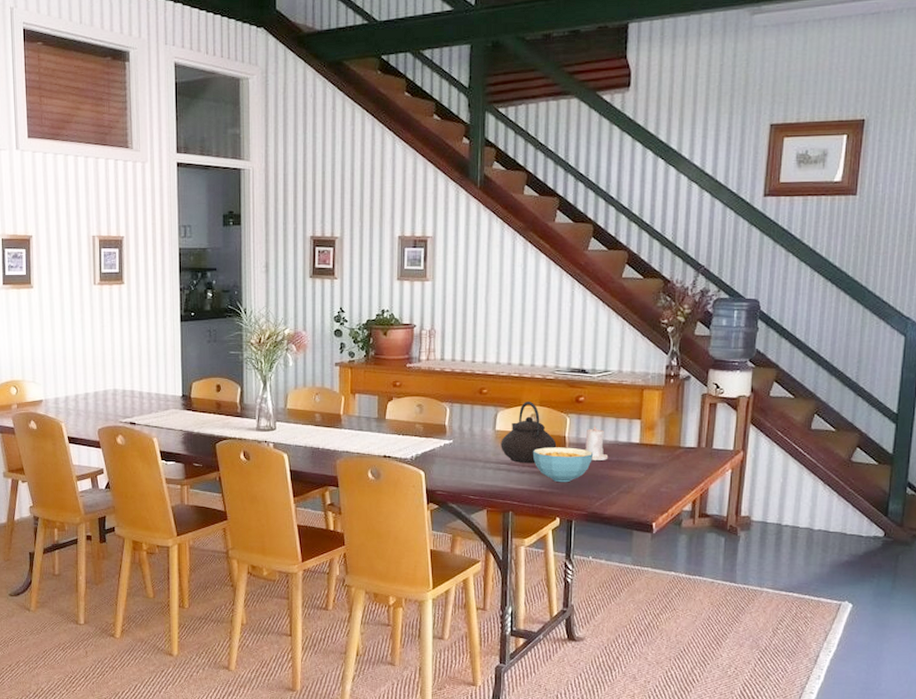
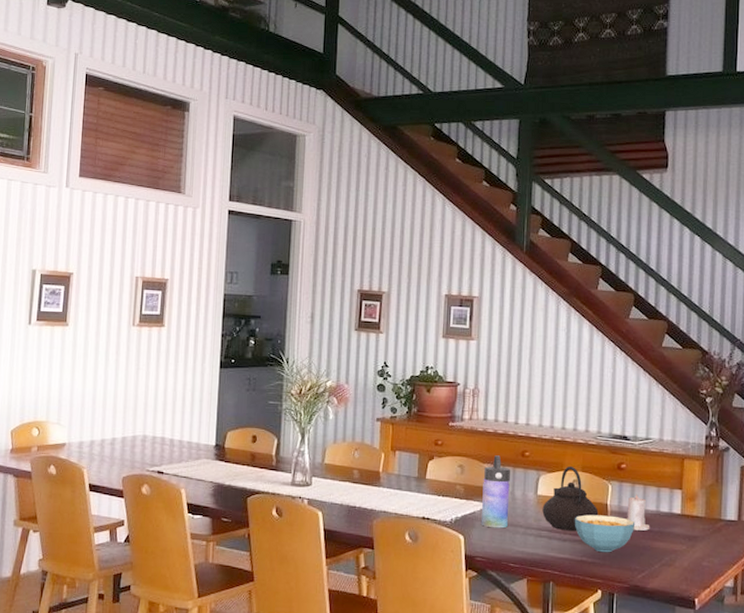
water bottle: none [440,394,469,463] -> present [481,455,511,529]

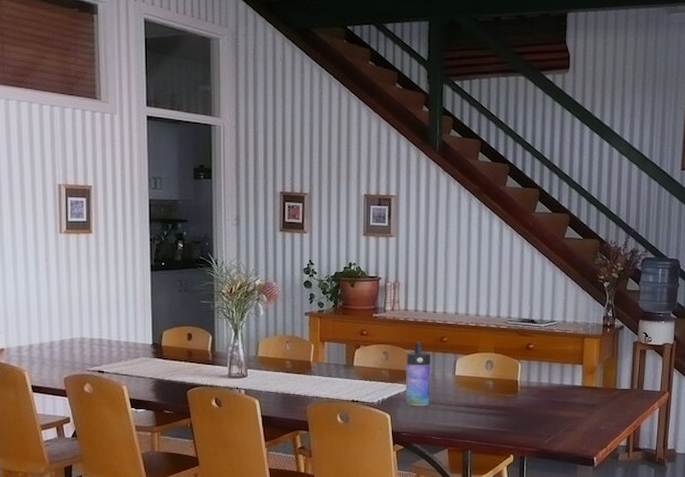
teapot: present [542,465,599,532] -> none [460,348,510,406]
cereal bowl: present [574,514,636,553] -> none [488,390,542,423]
candle: present [627,494,650,531] -> none [535,370,555,402]

